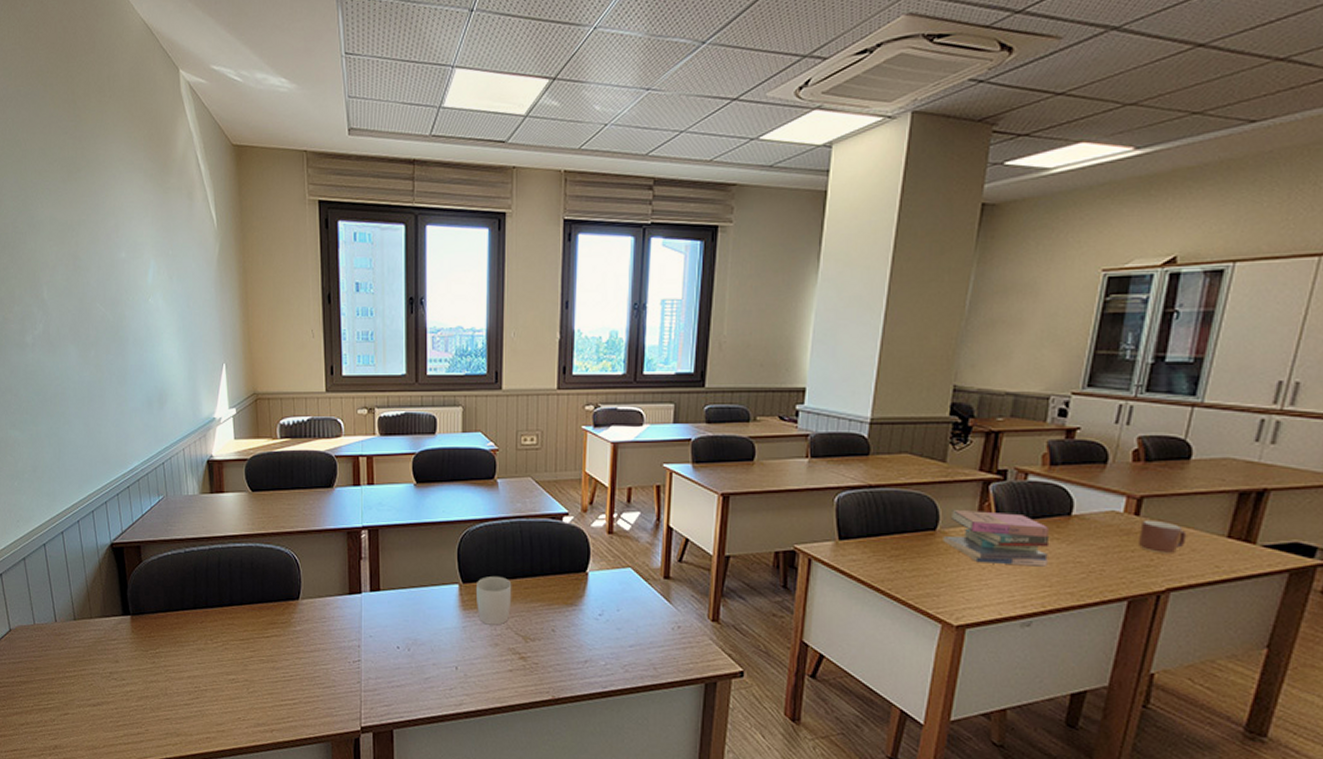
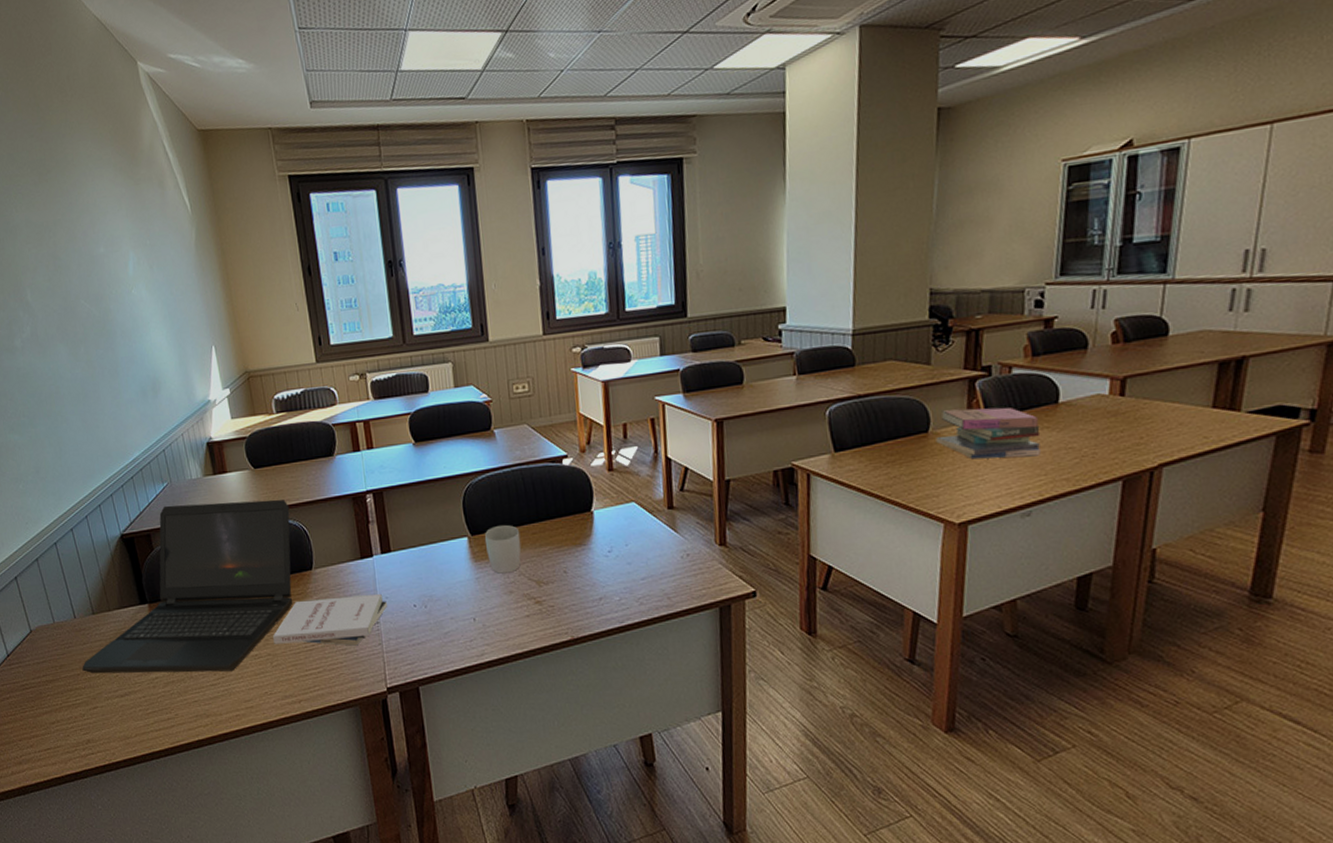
laptop computer: none [57,519,283,693] -> present [82,499,293,674]
books: none [251,629,371,681] -> present [272,593,388,646]
mug: present [1137,519,1187,555] -> none [1125,398,1173,432]

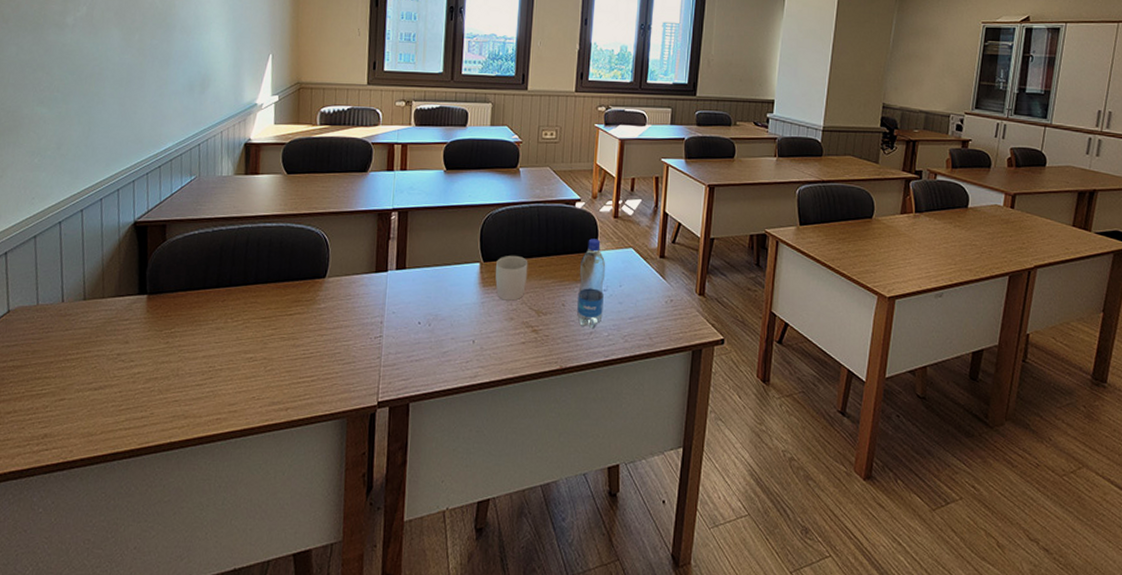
laptop computer: present [82,499,293,674] -> none [57,198,315,372]
books: present [272,593,388,646] -> none [271,307,394,357]
bottle: none [577,496,611,595] -> present [577,238,606,329]
books: present [935,407,1041,460] -> none [877,202,954,248]

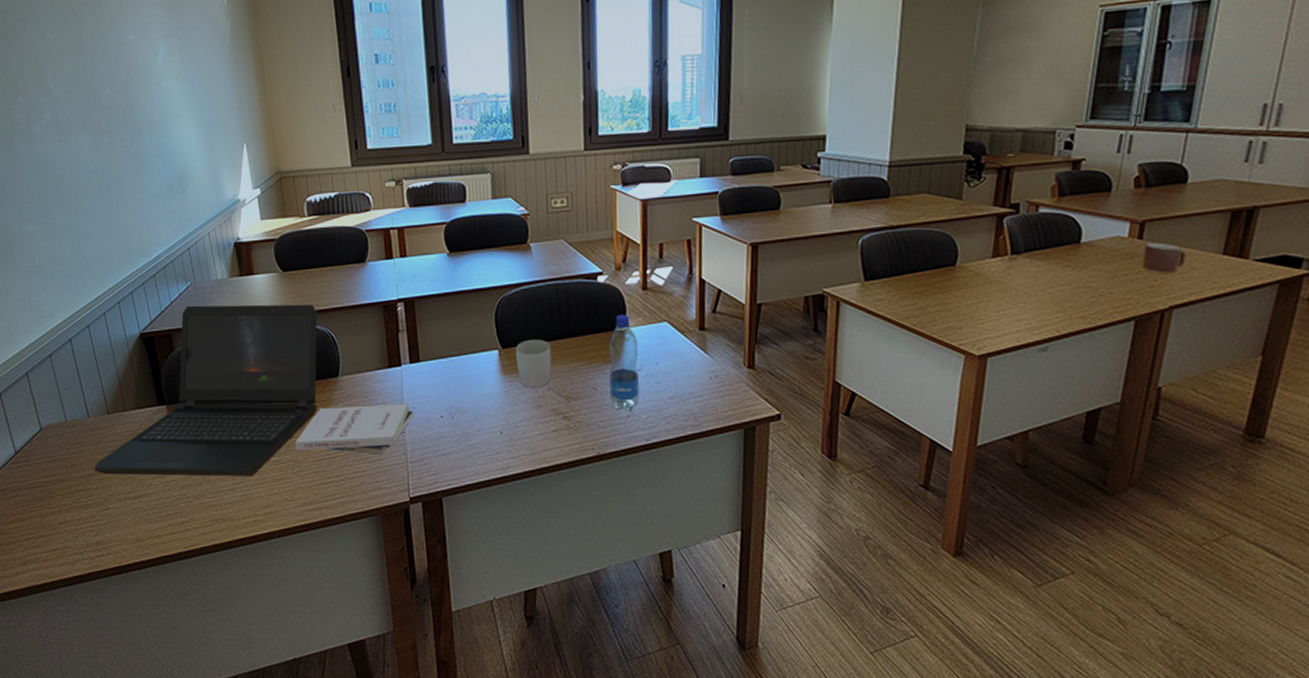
laptop computer: none [57,198,315,372] -> present [94,304,318,476]
books: none [271,307,394,357] -> present [294,403,415,455]
mug: none [1013,212,1046,239] -> present [1142,242,1186,274]

